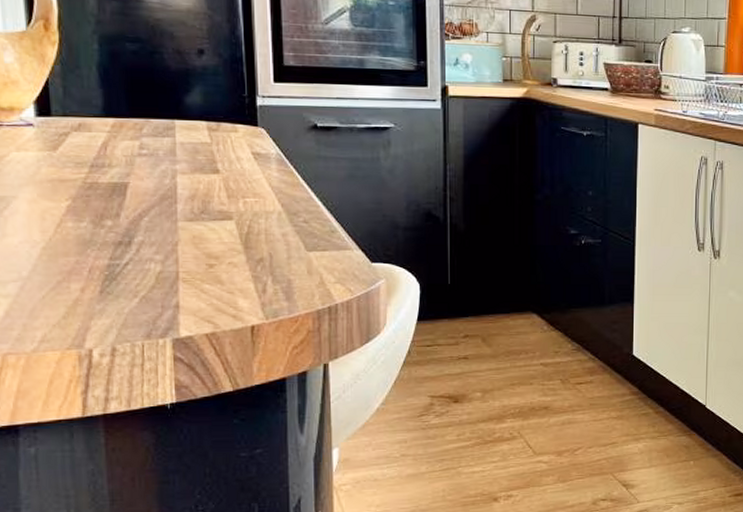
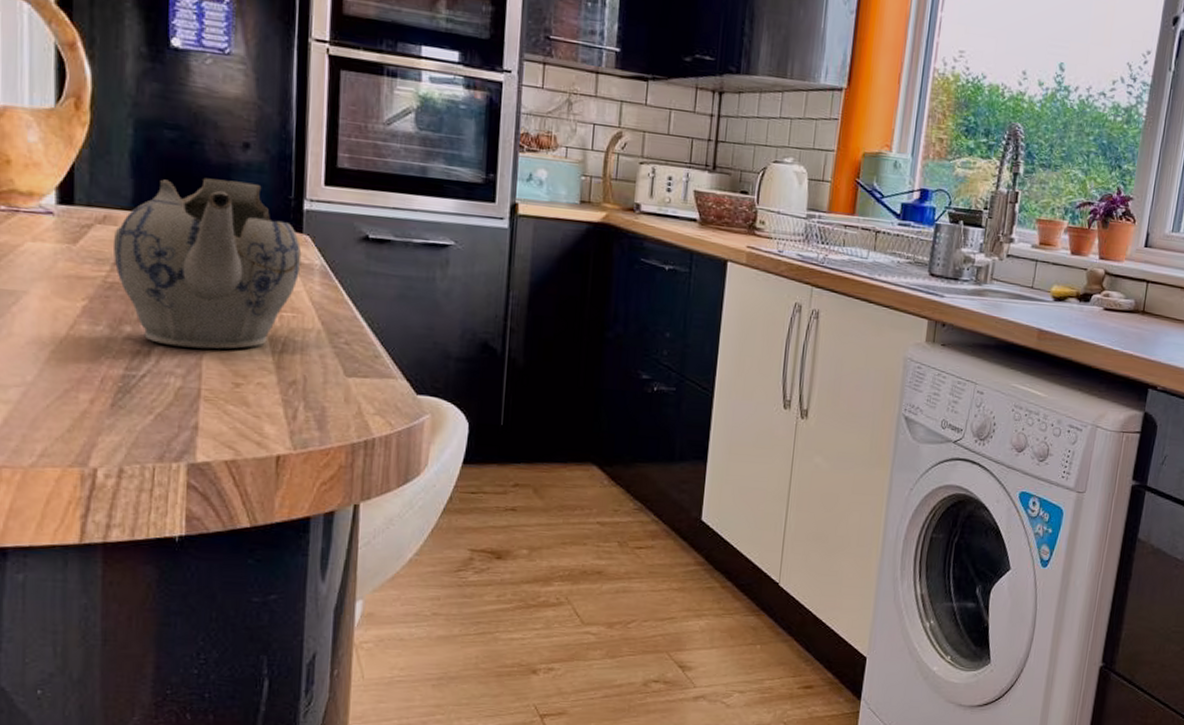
teapot: none [89,83,259,236] -> present [112,178,302,349]

